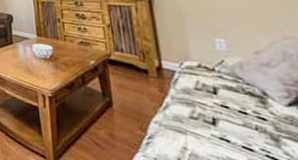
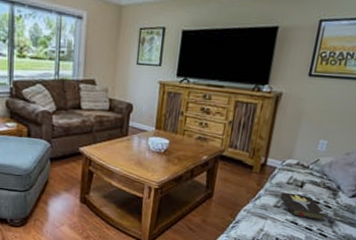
hardback book: none [192,100,266,139] -> present [280,192,327,222]

